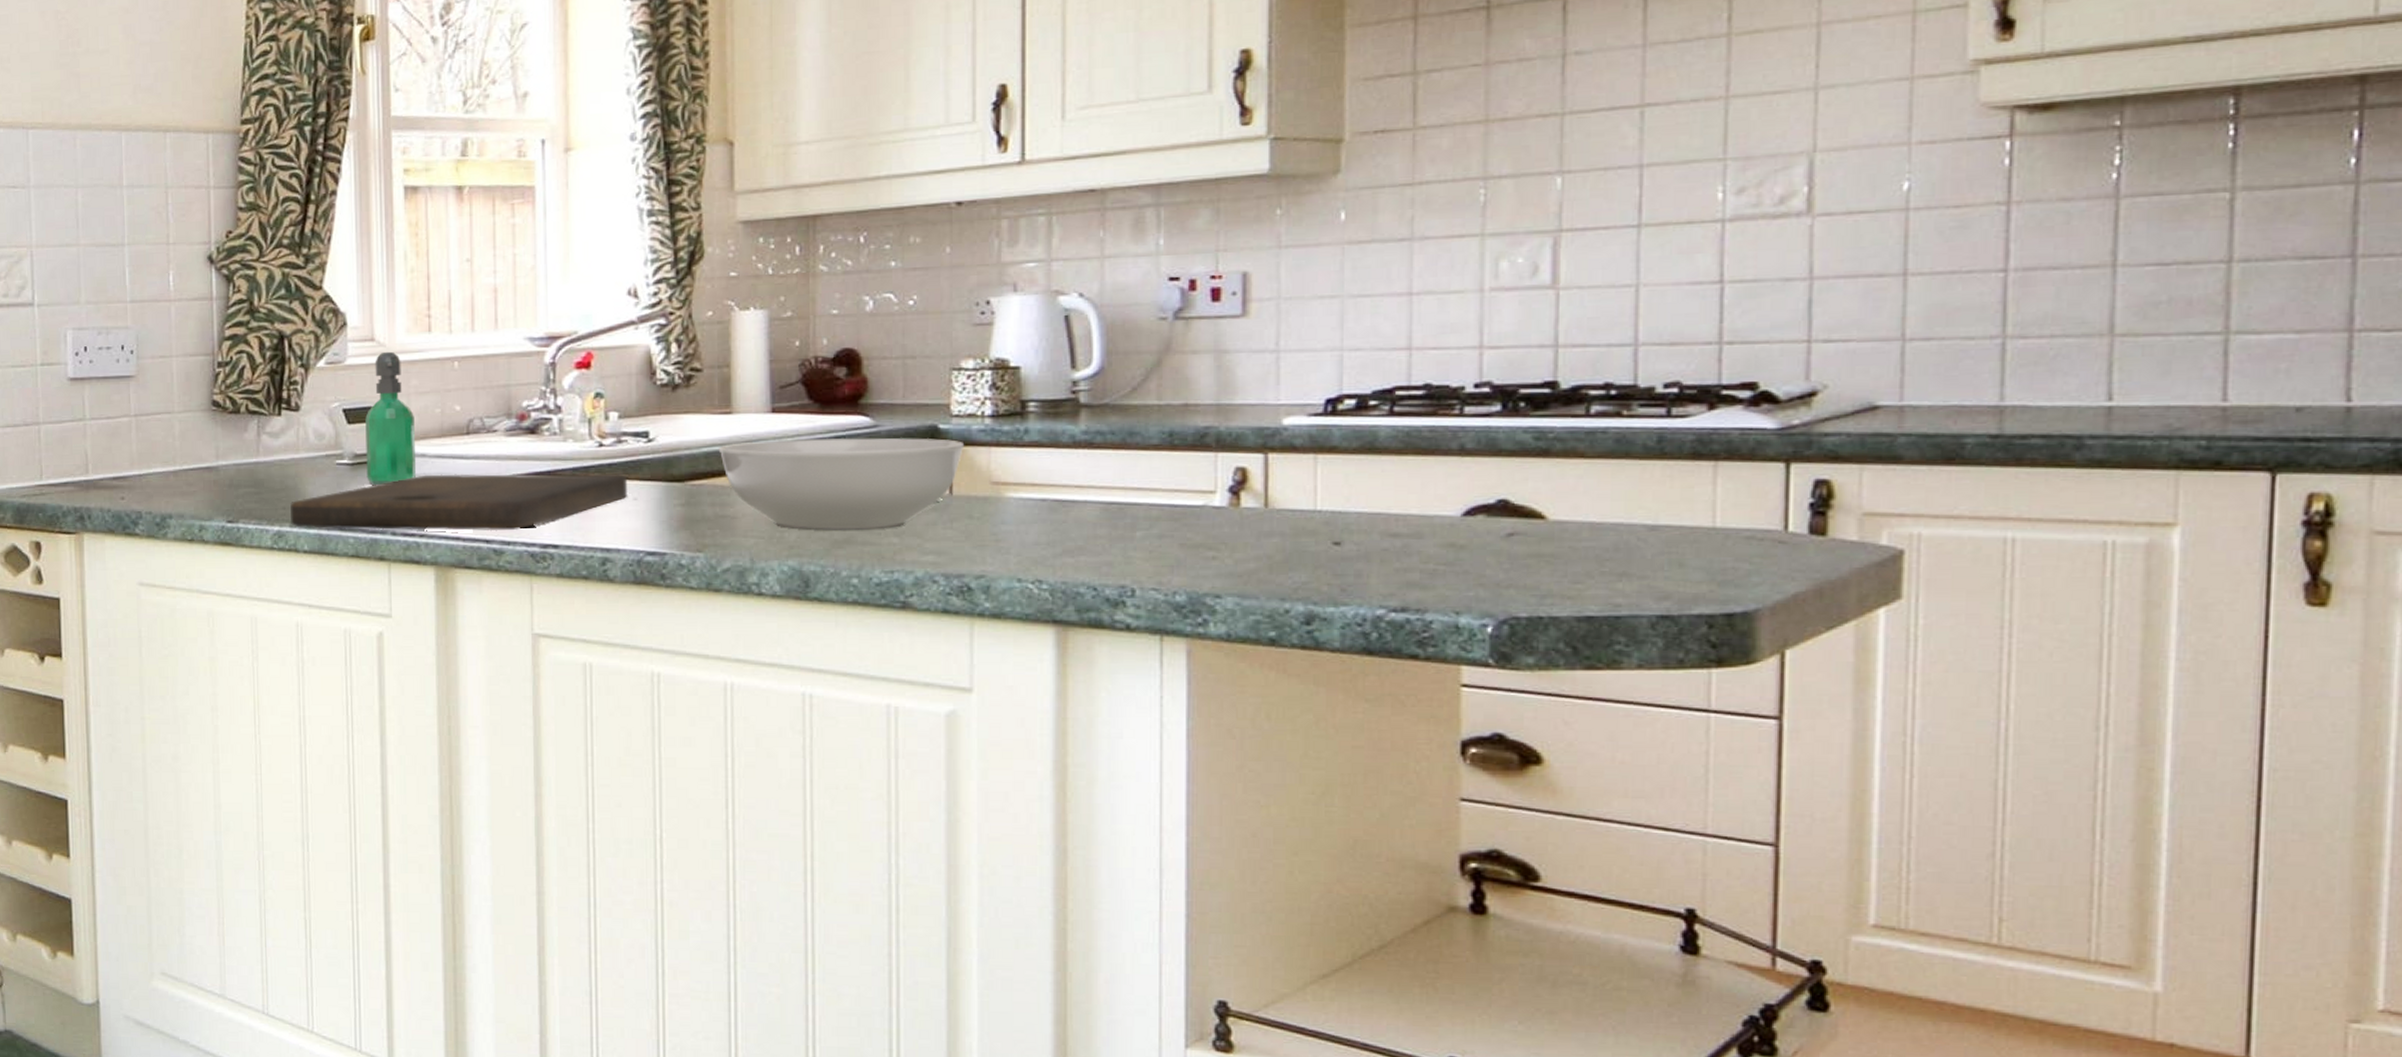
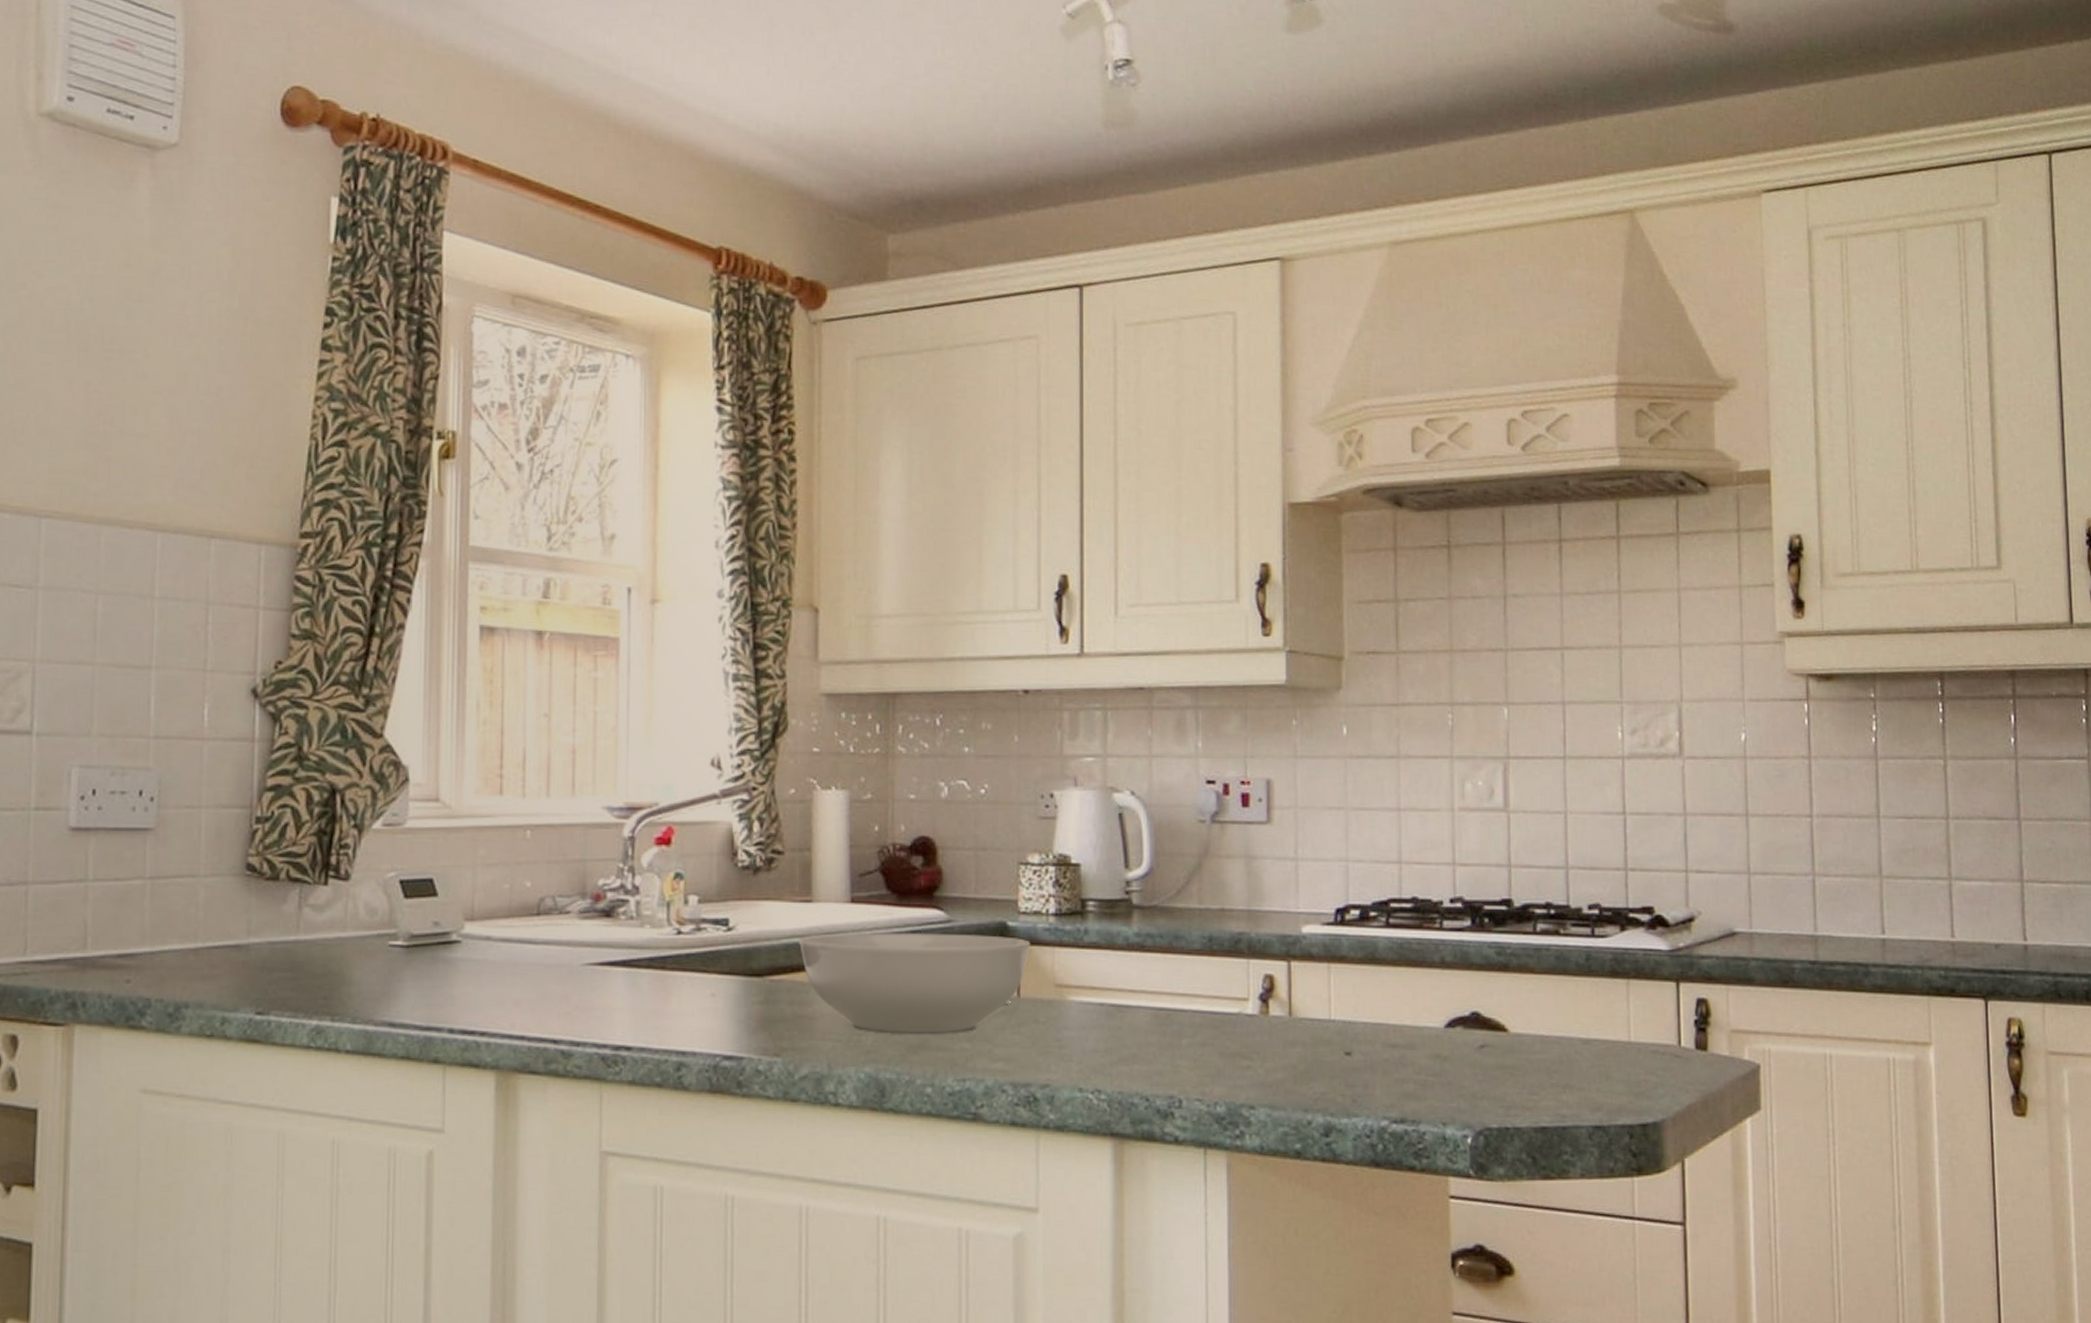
cutting board: present [290,473,627,531] -> none [332,961,705,1030]
soap dispenser: present [365,351,416,486] -> none [423,814,480,973]

